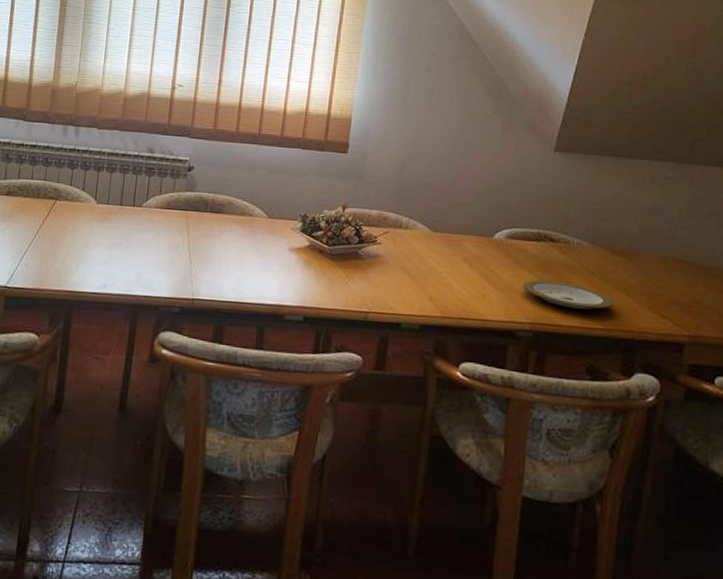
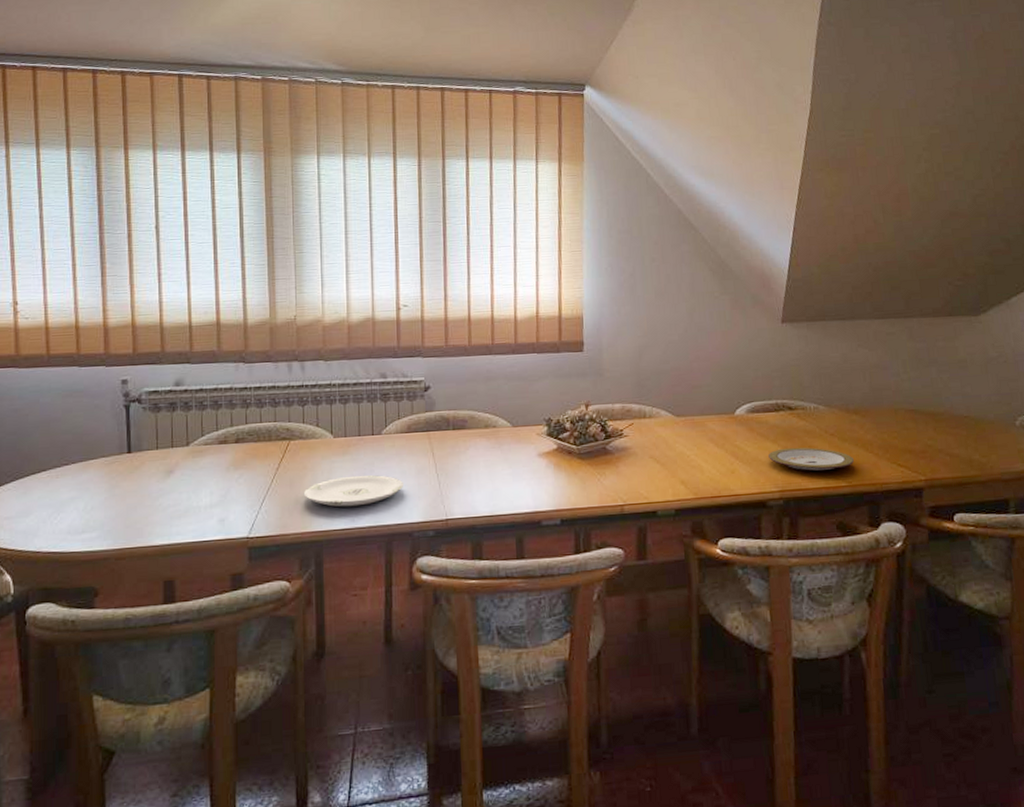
plate: none [61,242,157,273] -> present [303,475,404,507]

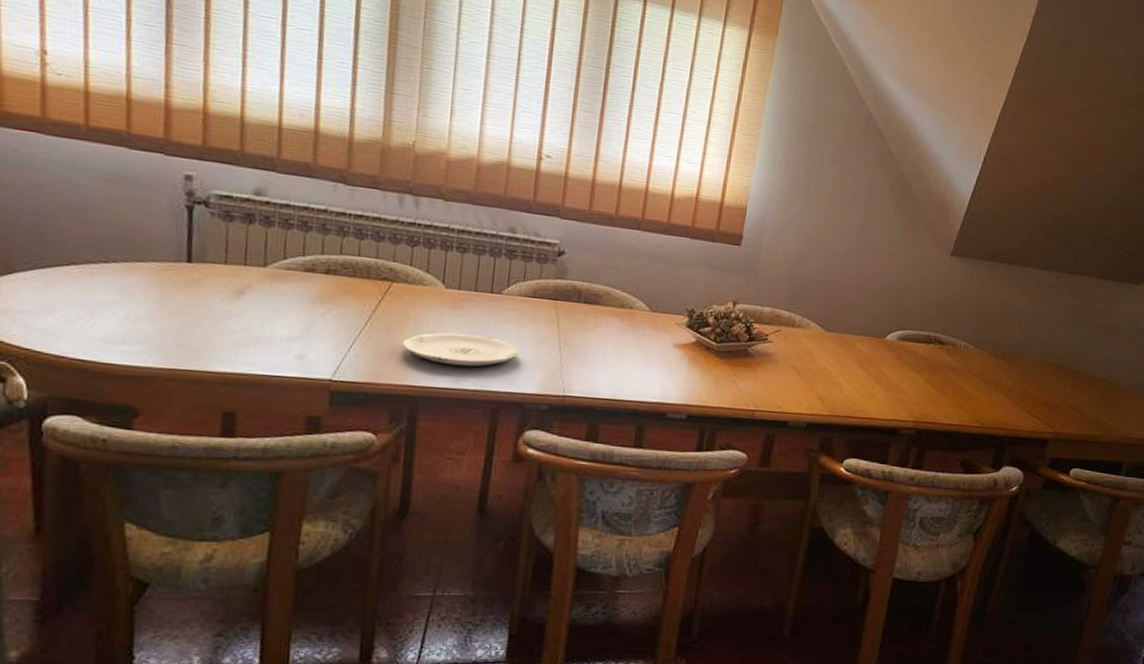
plate: present [768,447,854,472] -> none [910,380,991,410]

